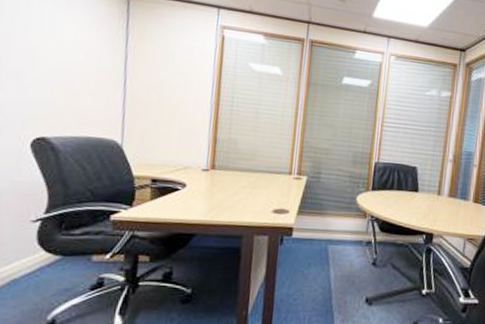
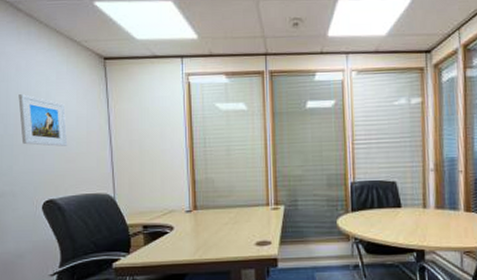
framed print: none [13,12,74,81] -> present [18,94,68,147]

